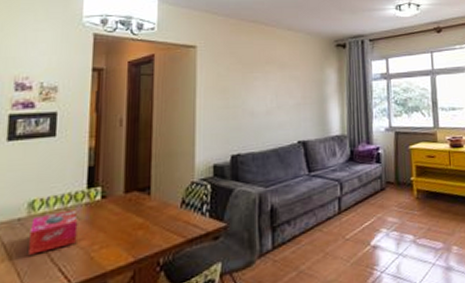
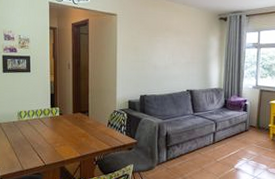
tissue box: present [29,209,78,255] -> none [20,120,47,144]

